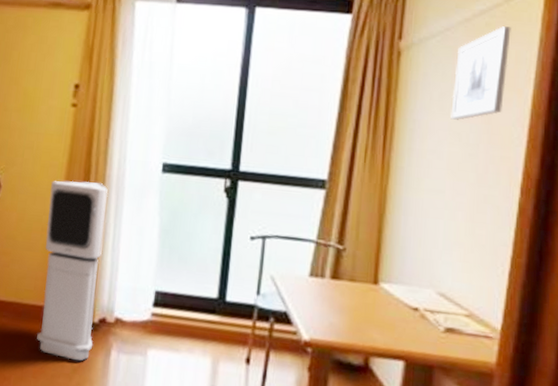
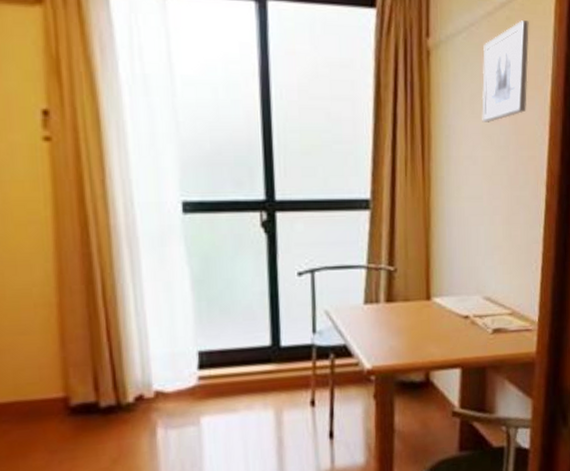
air purifier: present [37,180,108,361] -> none [36,235,133,452]

